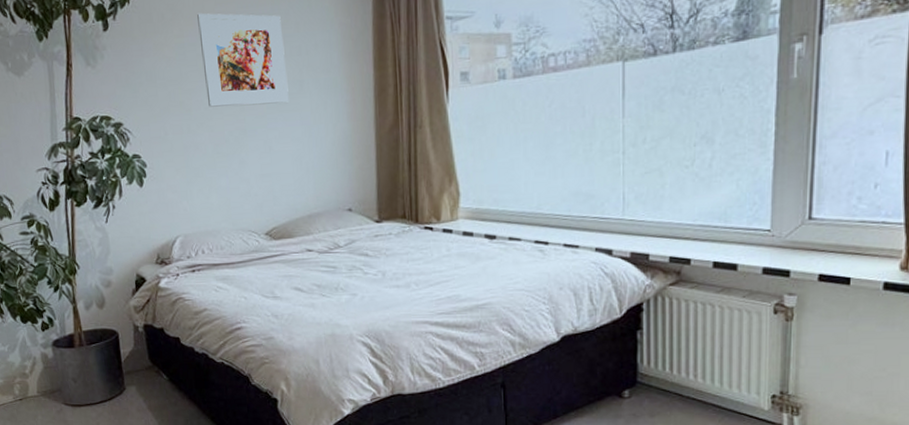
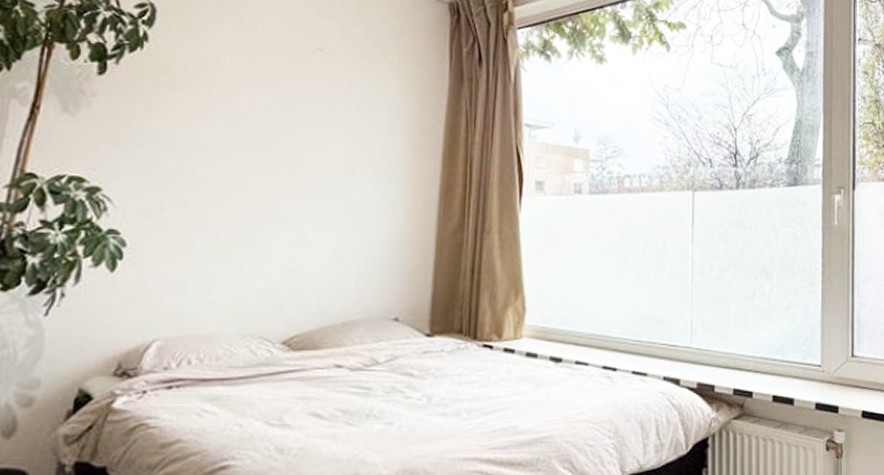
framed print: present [197,13,289,107] -> none [229,74,340,189]

